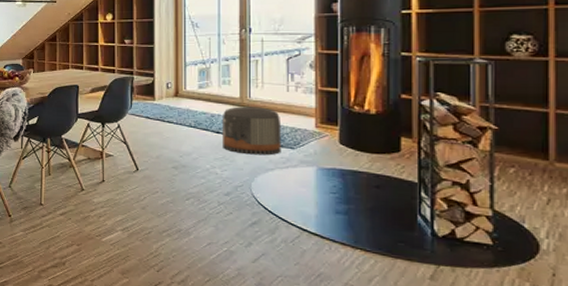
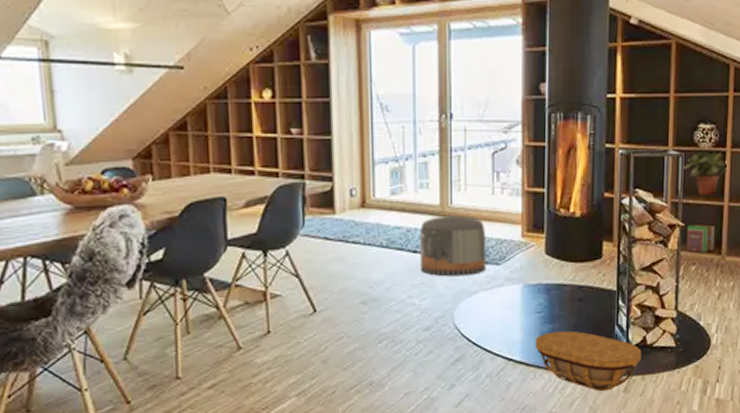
basket: none [330,211,450,275] -> present [535,330,642,392]
potted plant: none [493,58,552,102] -> present [682,149,728,196]
books: none [501,129,538,157] -> present [686,224,715,253]

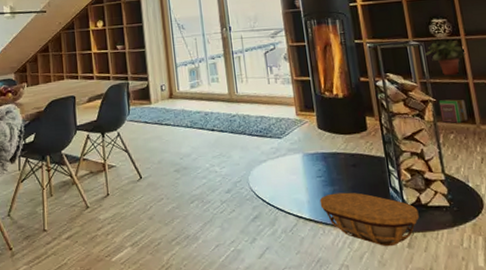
pouf: present [419,215,486,277] -> none [215,101,271,149]

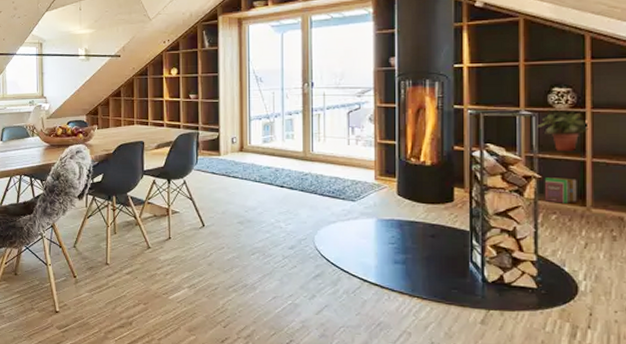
basket: present [319,192,419,247] -> none [389,261,499,320]

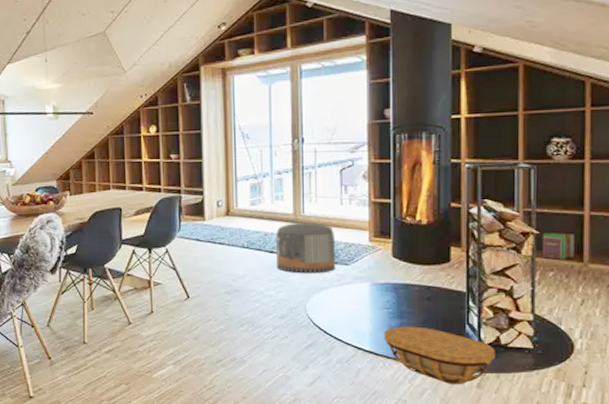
pouf: none [285,160,343,208] -> present [275,222,336,274]
basket: none [389,261,499,320] -> present [384,326,495,385]
potted plant: present [537,109,589,152] -> none [535,161,587,206]

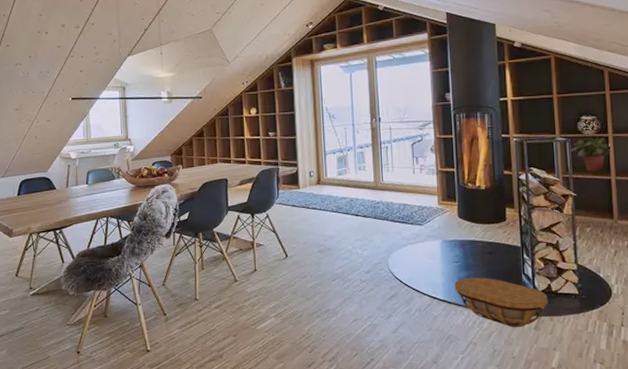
pouf: present [275,222,336,274] -> none [359,189,412,234]
potted plant: none [535,161,587,206] -> present [570,135,612,172]
books: present [541,233,575,260] -> none [579,194,606,217]

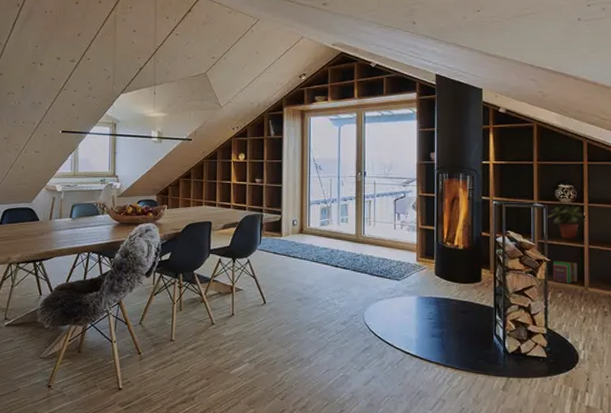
basket: present [454,277,548,328] -> none [427,335,517,388]
books: none [579,194,606,217] -> present [552,261,577,284]

